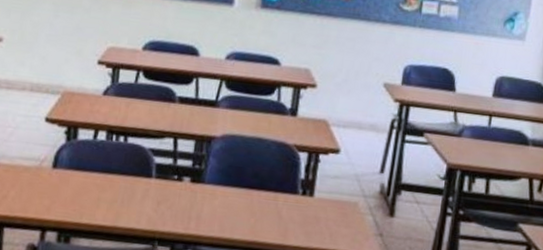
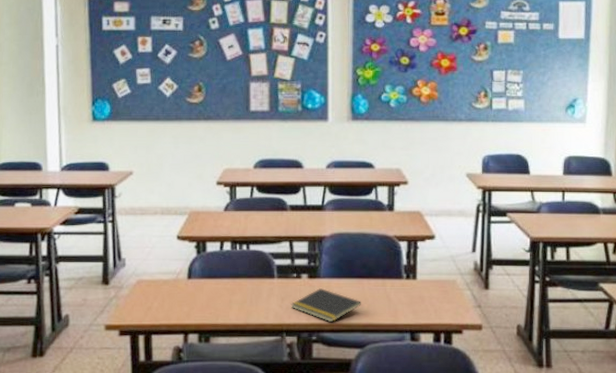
notepad: none [167,195,249,236] -> present [290,288,362,323]

